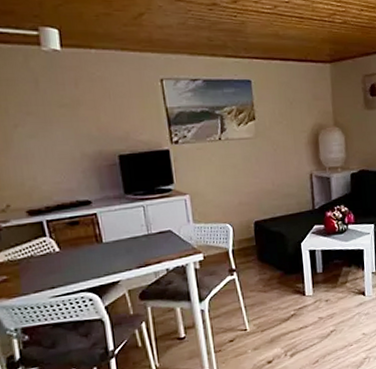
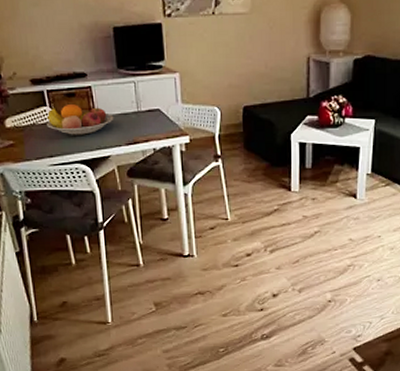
fruit bowl: none [47,232,123,264] -> present [47,104,114,135]

